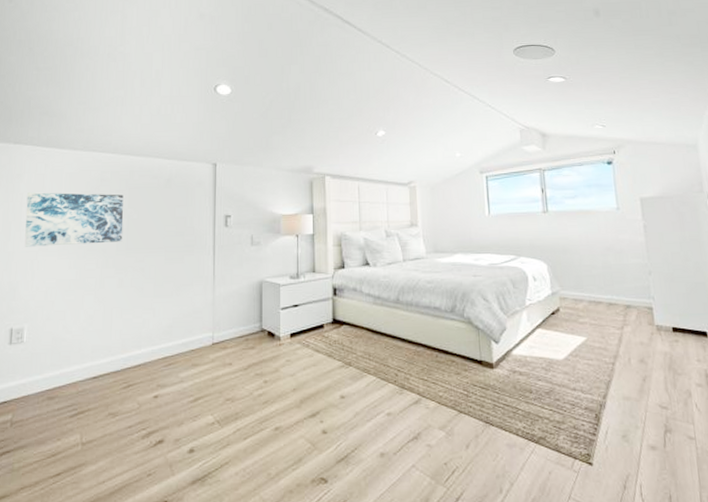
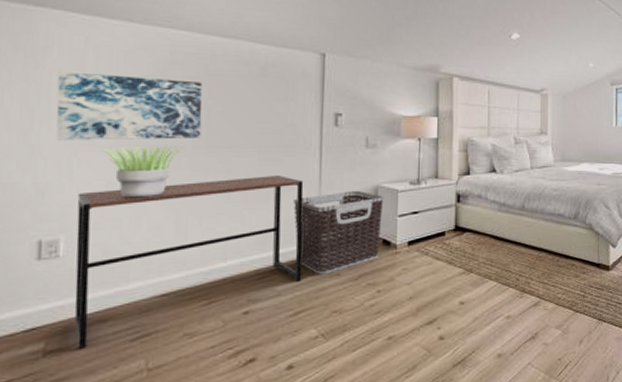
desk: none [32,272,201,421] -> present [74,176,304,349]
potted plant: none [54,248,110,293] -> present [102,145,184,198]
clothes hamper: none [193,285,268,364] -> present [293,190,384,275]

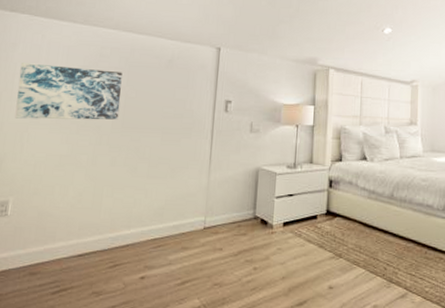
desk: present [74,176,304,349] -> none [13,154,197,296]
potted plant: present [102,145,184,198] -> none [45,124,105,169]
clothes hamper: present [293,190,384,275] -> none [186,171,264,248]

